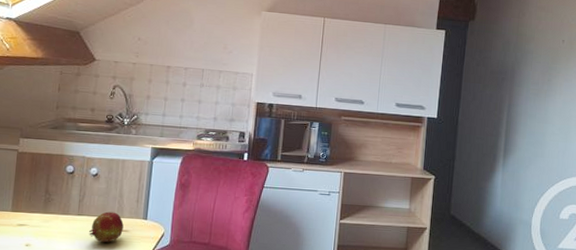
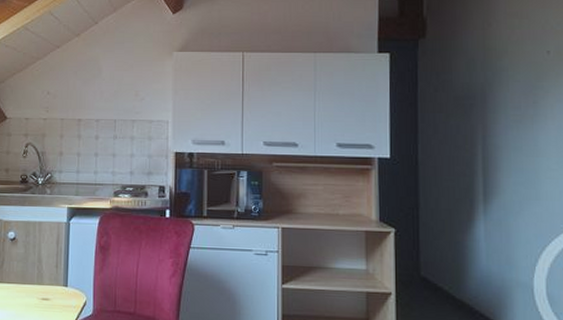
fruit: present [89,211,124,243] -> none [10,278,44,313]

